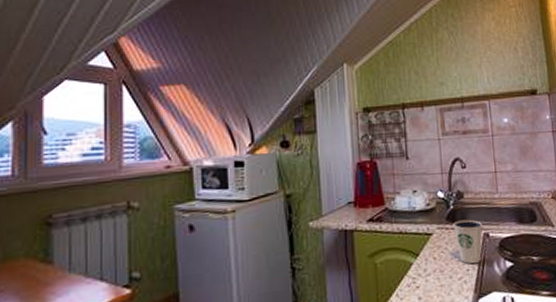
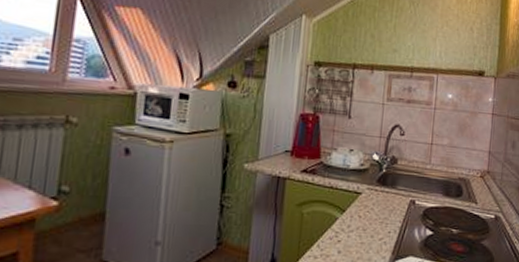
dixie cup: present [453,219,482,264] -> none [383,184,410,228]

